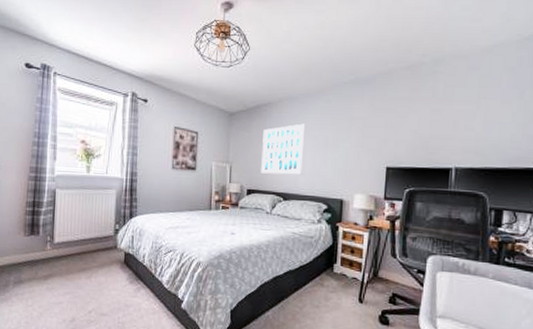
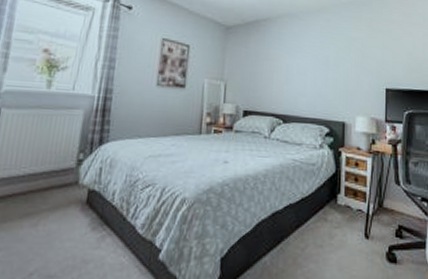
wall art: present [261,123,306,175] -> none [259,41,306,95]

